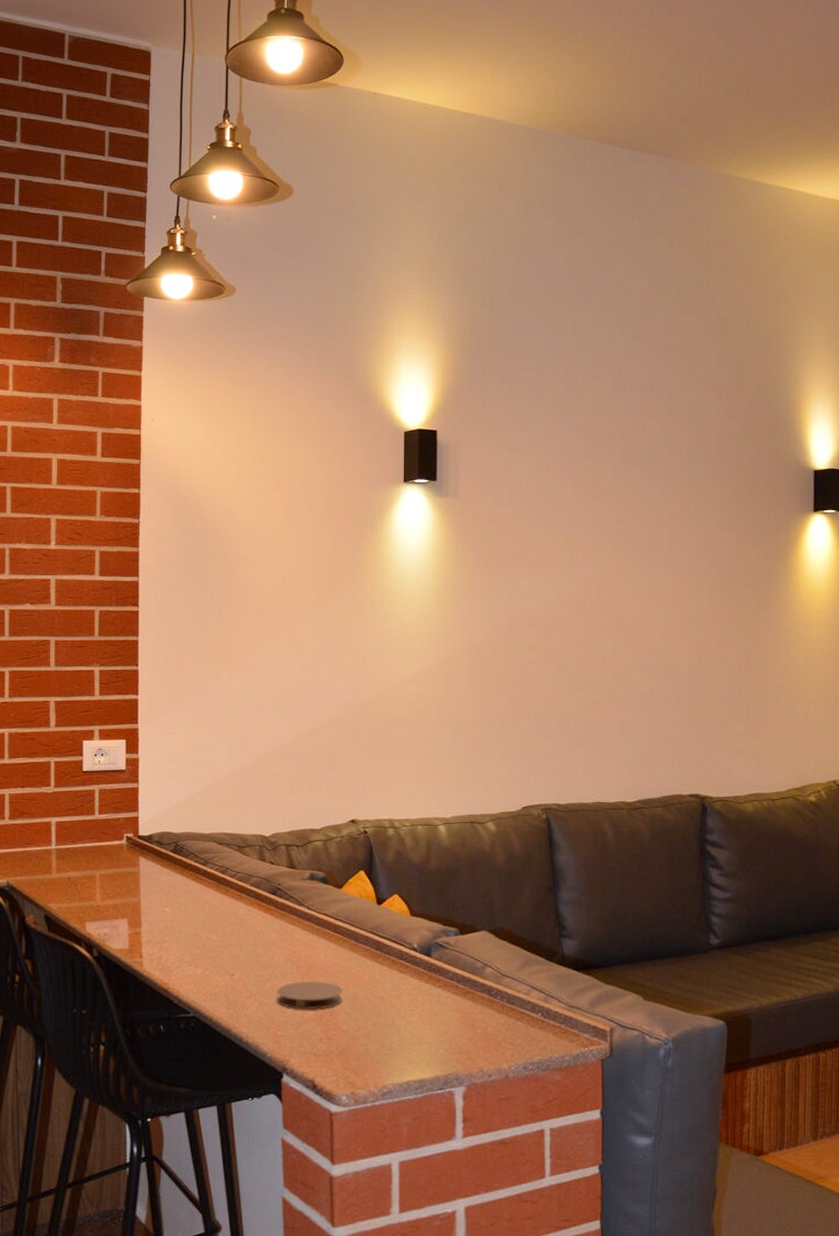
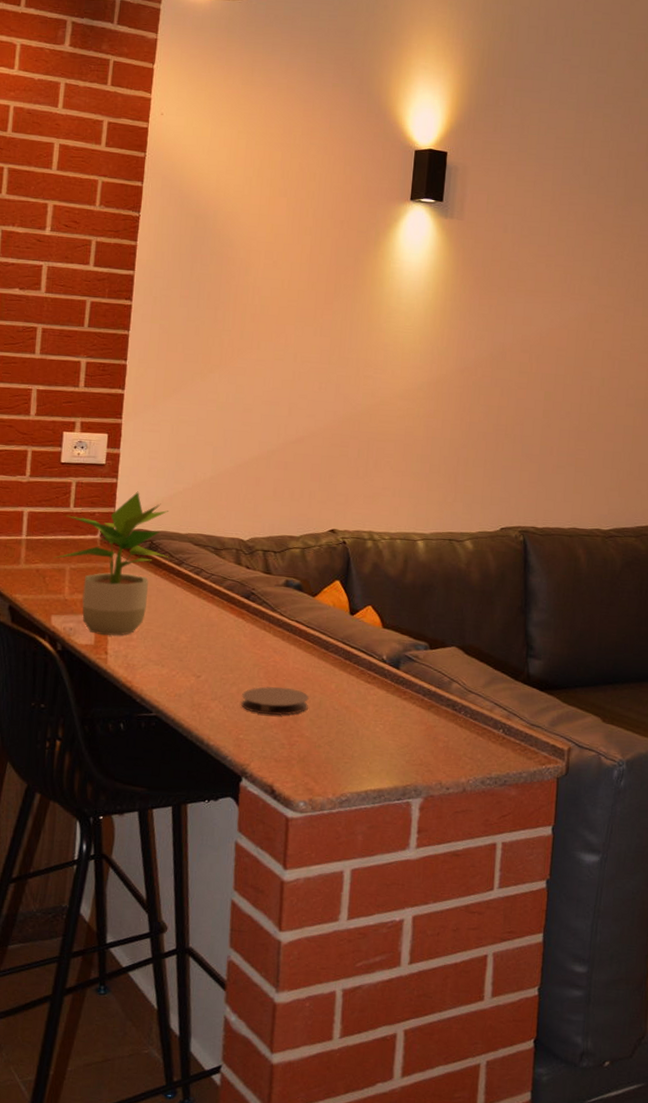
potted plant: none [83,794,194,939] -> present [53,491,169,636]

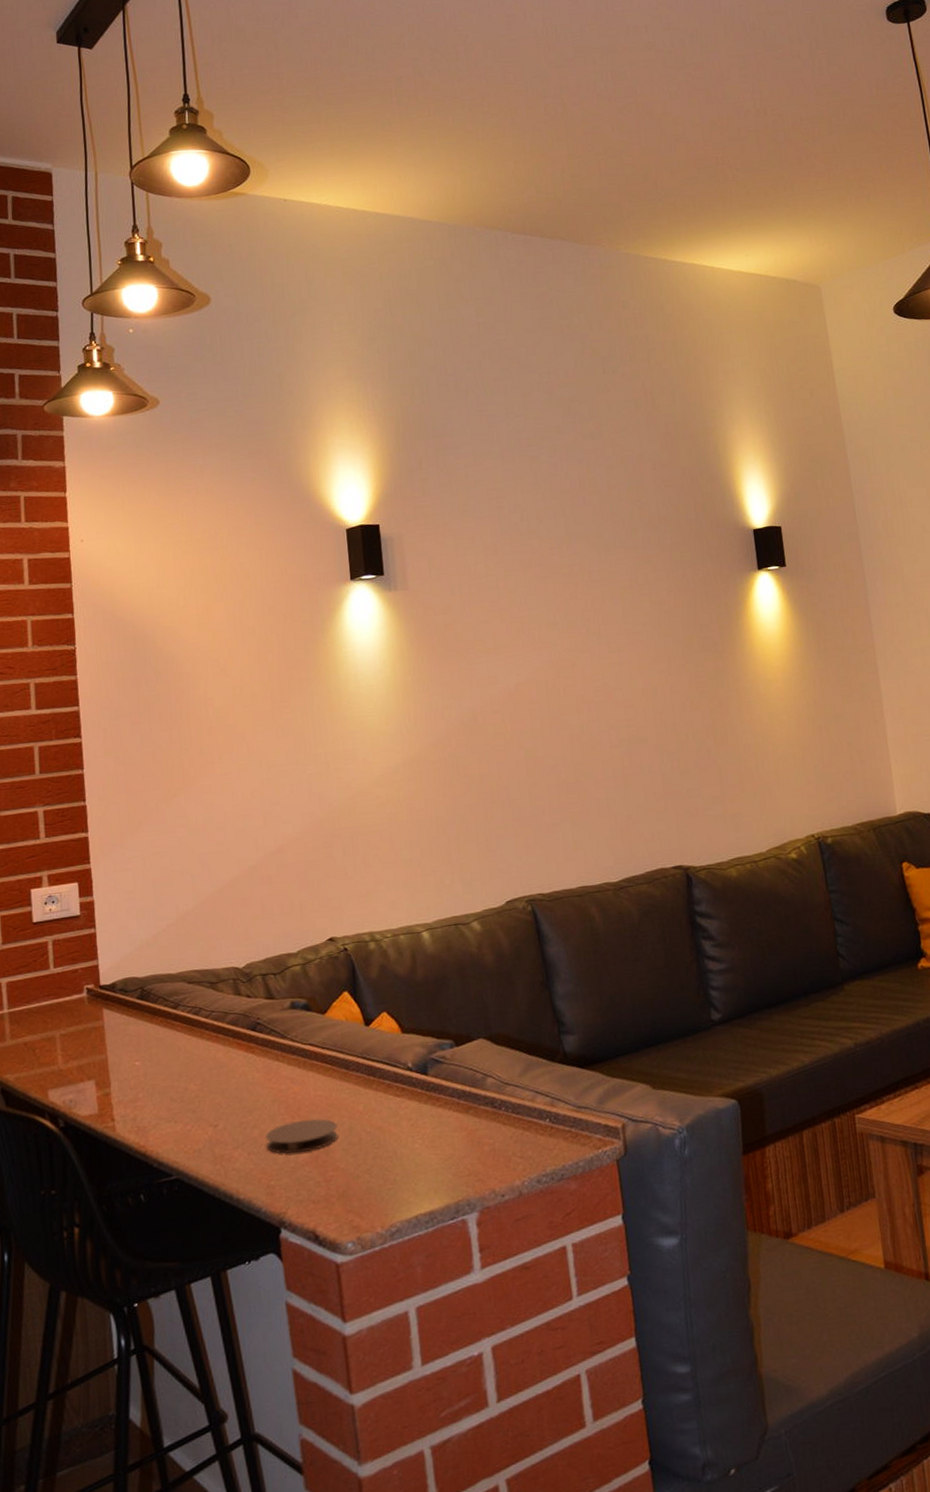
potted plant: present [53,491,169,636] -> none [40,937,164,1101]

